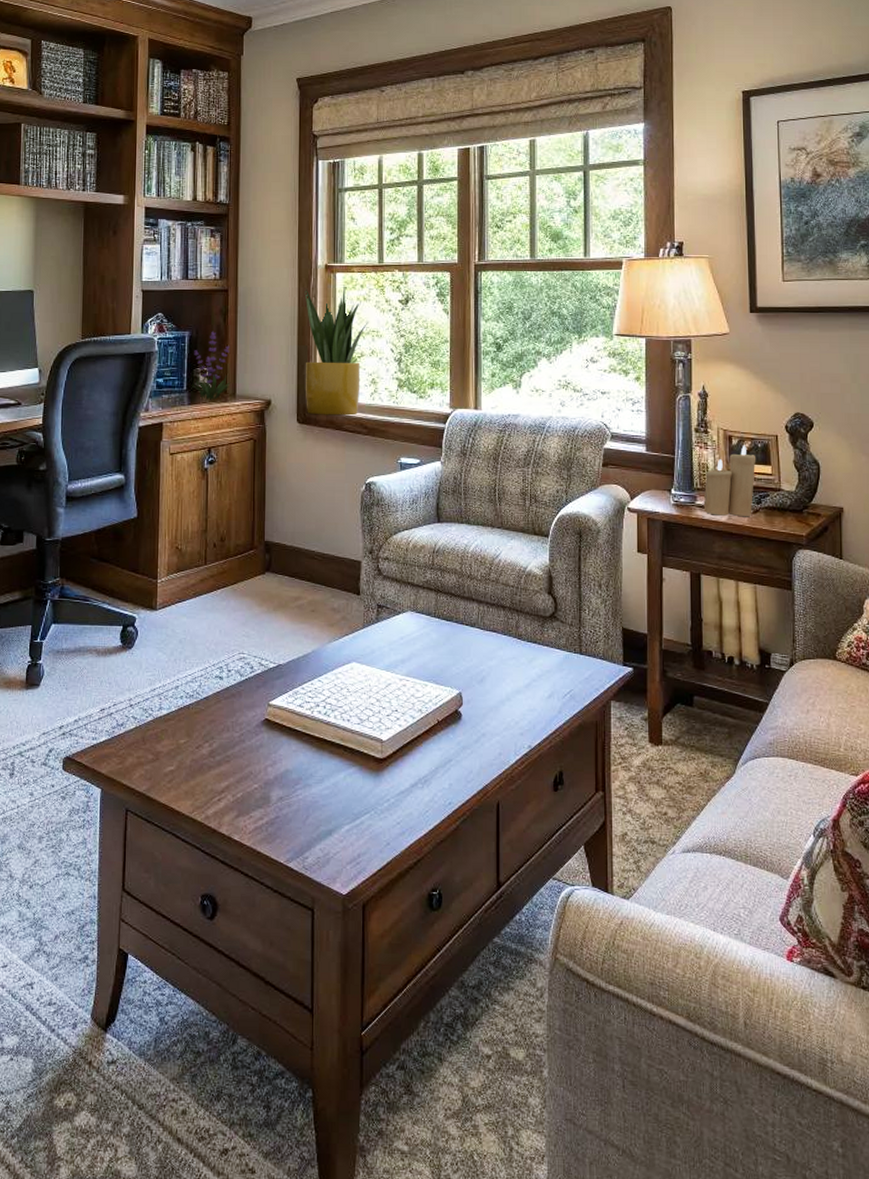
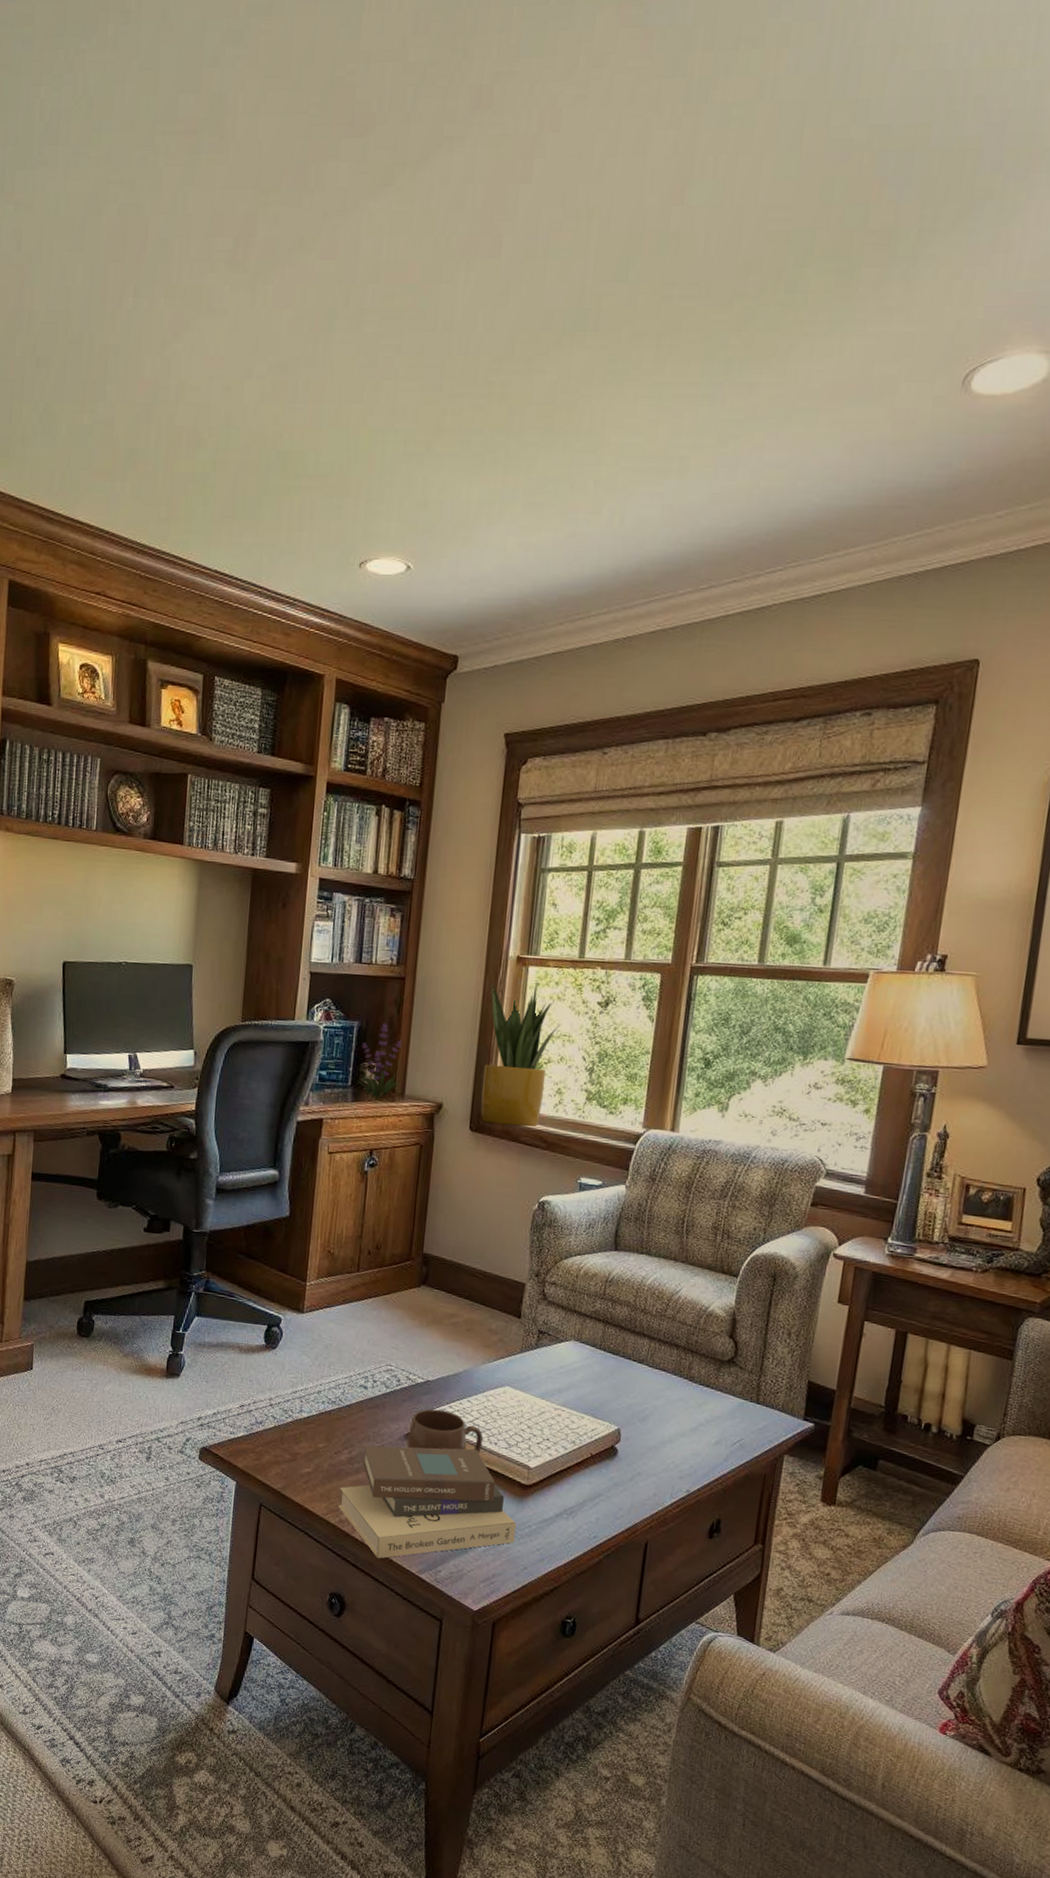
books: none [203,728,376,852] -> present [338,1445,517,1559]
mug: none [264,692,337,735] -> present [406,1408,484,1453]
candle: present [703,445,757,517] -> none [922,1196,996,1277]

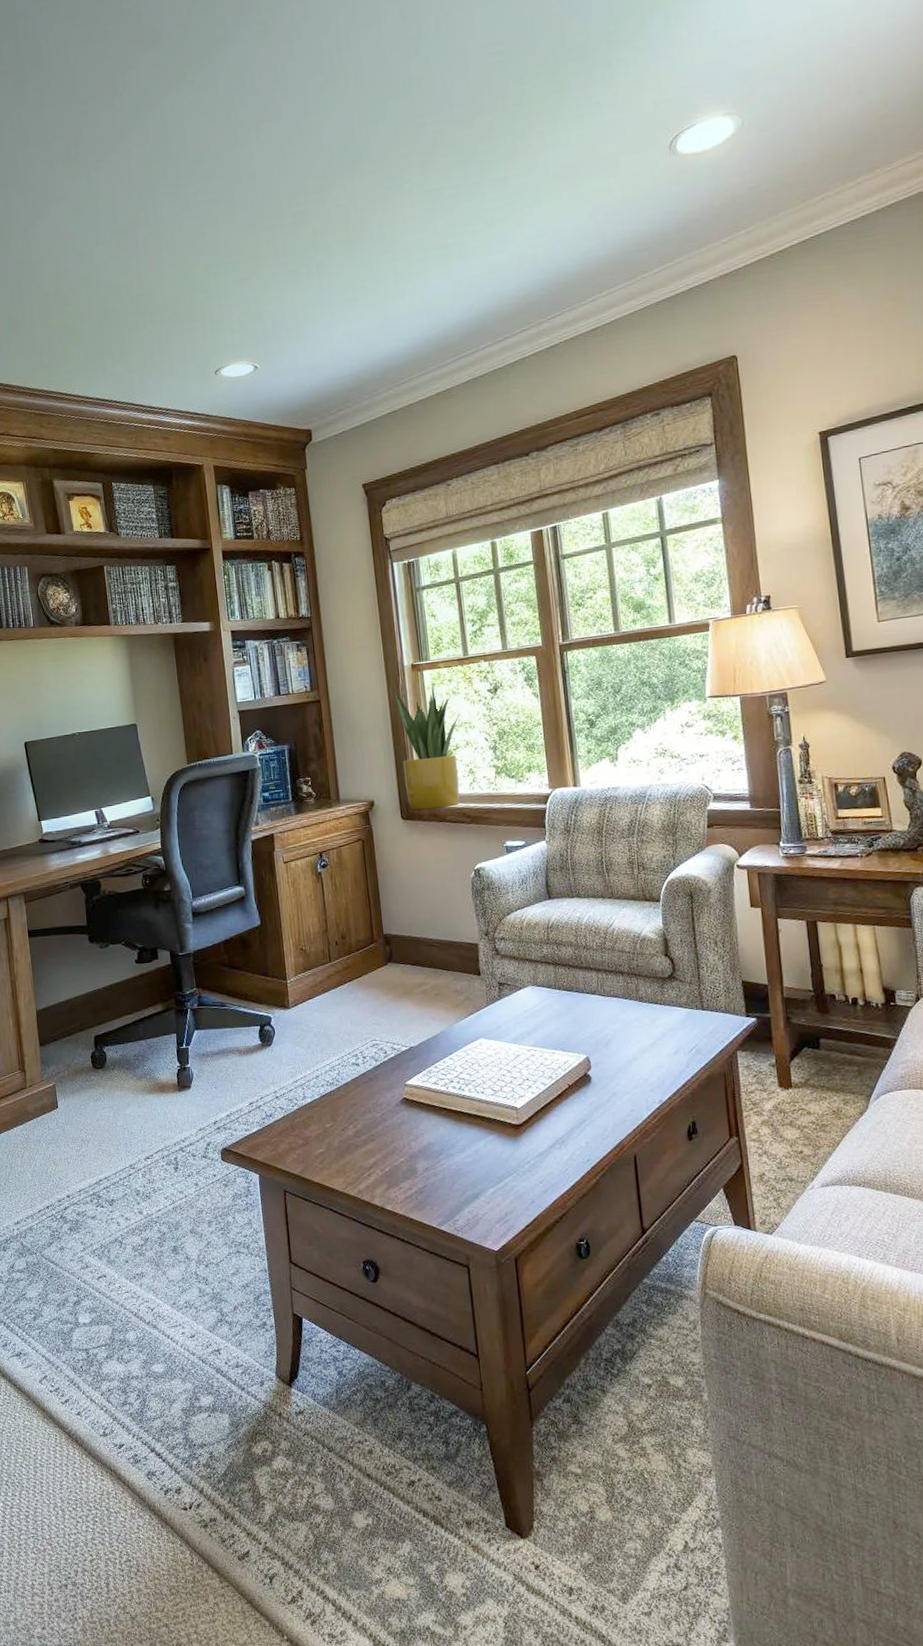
books: present [338,1445,517,1559] -> none [352,1101,519,1220]
plant: present [357,1023,402,1099] -> none [295,741,333,808]
mug: present [406,1408,484,1453] -> none [403,1071,472,1113]

